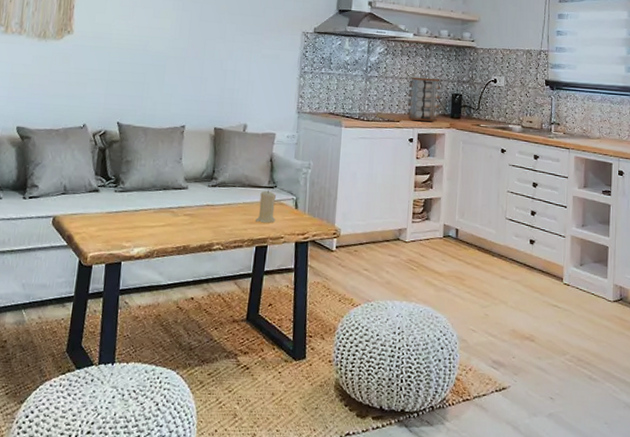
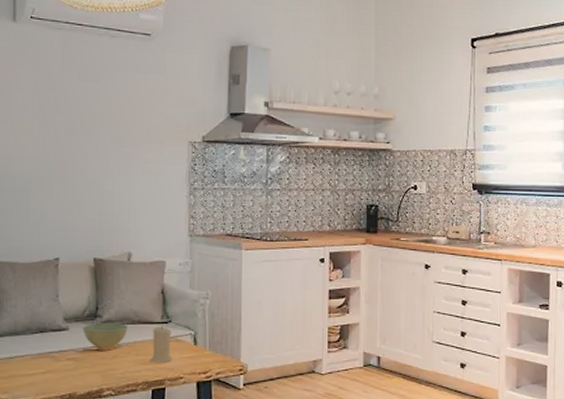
bowl: none [199,184,239,209] -> present [82,323,128,351]
spice rack: present [407,70,441,123] -> none [316,180,354,239]

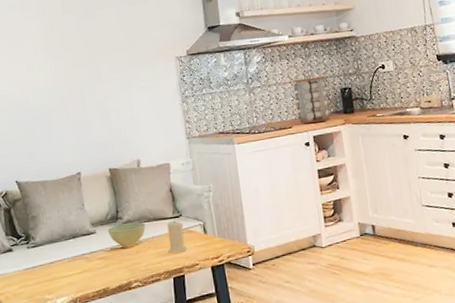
spice rack: none [316,180,354,239] -> present [293,70,331,125]

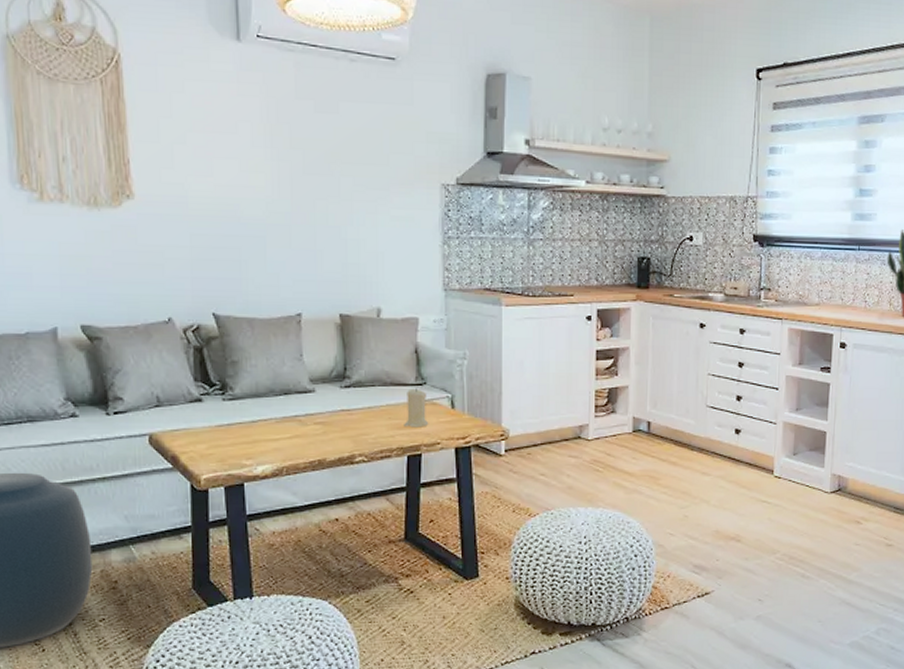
bowl: present [107,222,146,248] -> none [330,385,380,414]
spice rack: present [293,70,331,125] -> none [582,229,624,295]

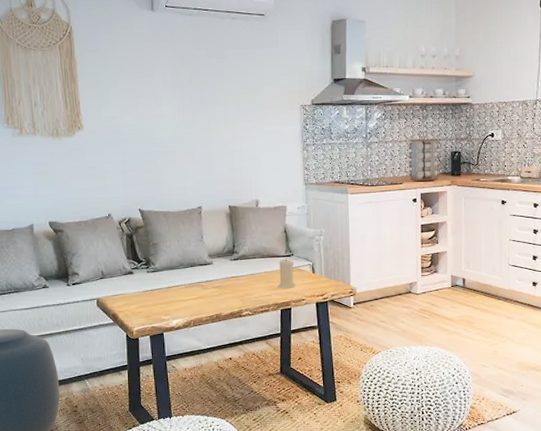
spice rack: none [582,229,624,295] -> present [408,131,440,182]

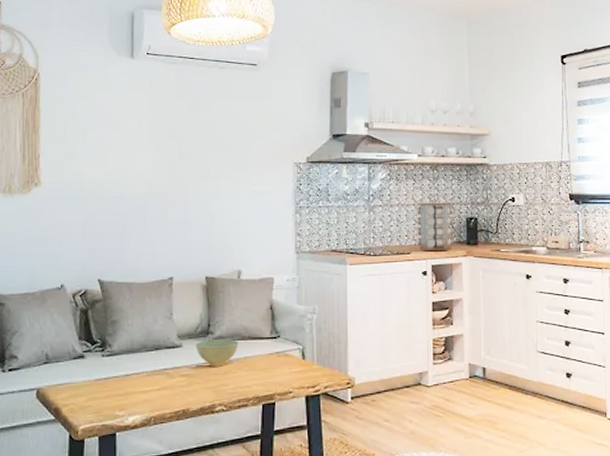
bowl: none [223,257,259,280] -> present [195,339,239,367]
candle: present [278,259,296,288] -> none [260,341,282,378]

